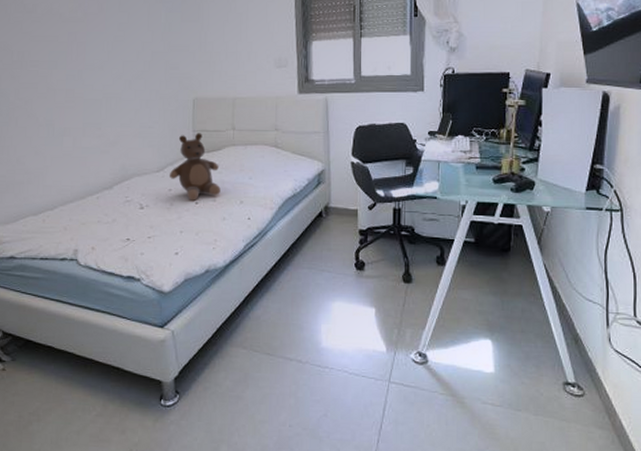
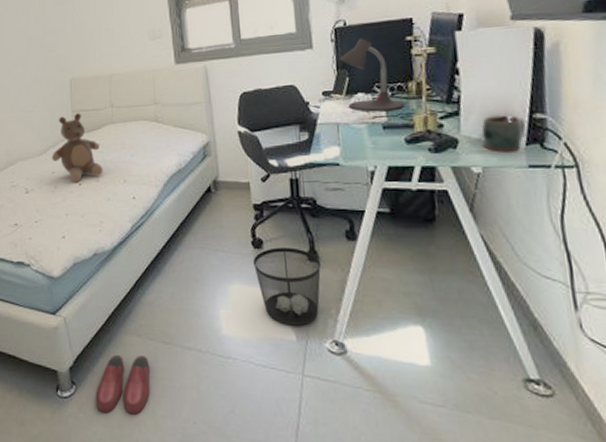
slippers: none [198,365,253,420] -> present [95,354,150,415]
waste bin: none [354,269,414,339] -> present [252,247,322,326]
desk lamp: none [445,86,495,154] -> present [339,38,404,113]
mug: none [552,164,586,196] -> present [480,115,523,152]

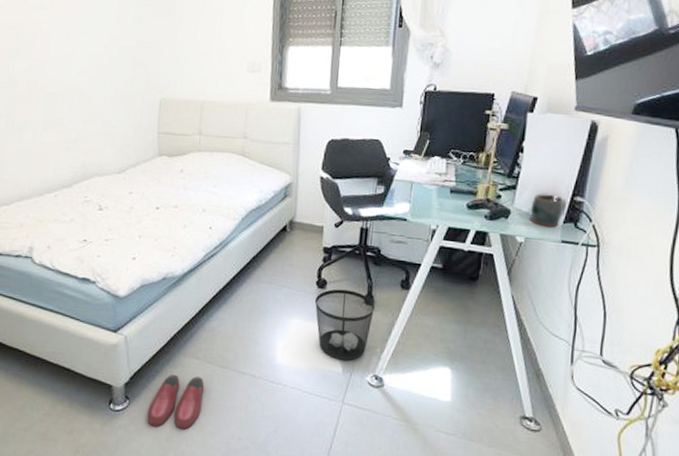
teddy bear: present [51,113,103,182] -> none [130,135,183,206]
desk lamp: present [339,38,404,113] -> none [424,104,472,178]

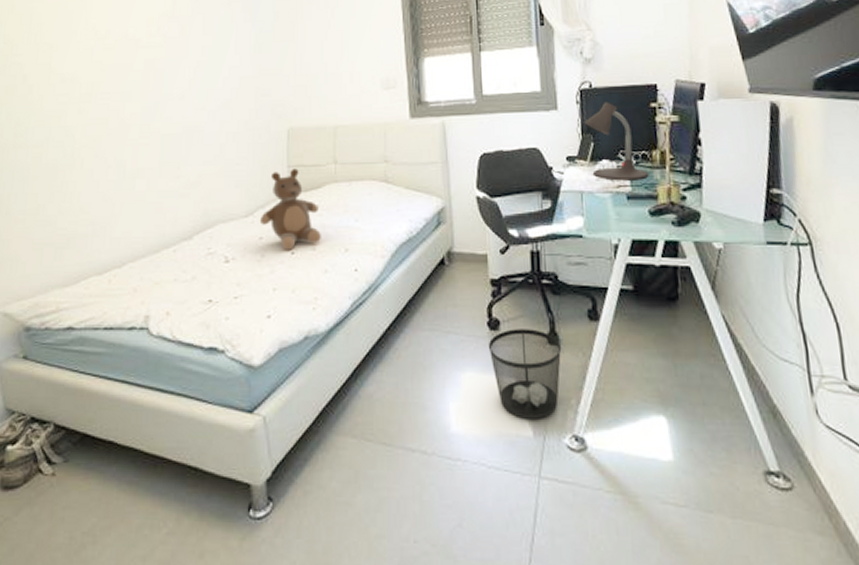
teddy bear: none [130,135,183,206] -> present [259,168,321,250]
slippers: present [147,374,205,430] -> none [297,460,366,536]
desk lamp: none [424,104,472,178] -> present [584,101,648,181]
mug: present [528,193,565,228] -> none [721,189,761,228]

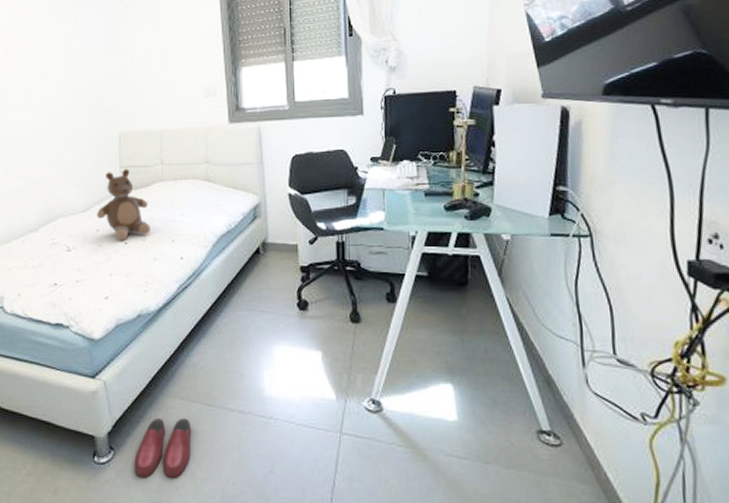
slippers: none [297,460,366,536] -> present [134,417,192,478]
waste bin: present [488,329,562,419] -> none [297,309,363,385]
desk lamp: present [584,101,648,181] -> none [387,107,444,179]

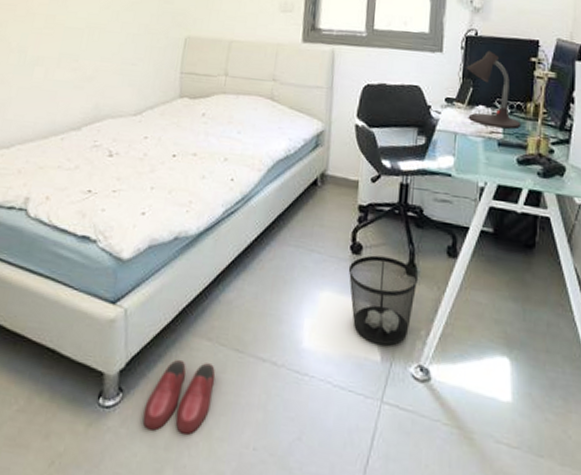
teddy bear: present [96,169,150,241] -> none [146,75,205,153]
waste bin: none [297,309,363,385] -> present [348,255,419,346]
desk lamp: none [387,107,444,179] -> present [466,50,520,129]

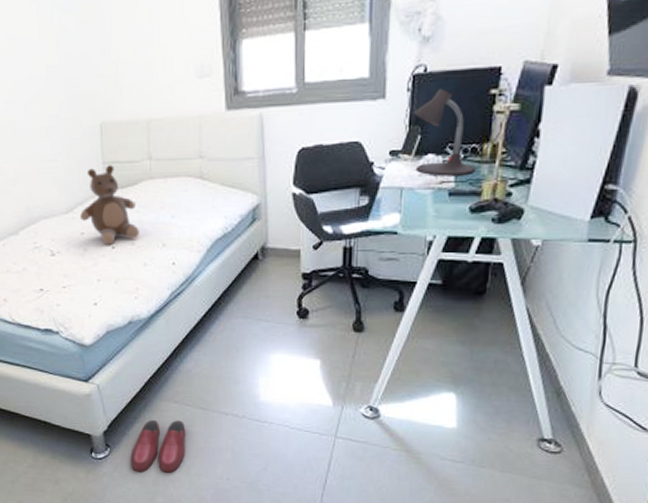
teddy bear: none [146,75,205,153] -> present [79,165,139,245]
waste bin: present [348,255,419,346] -> none [296,317,366,393]

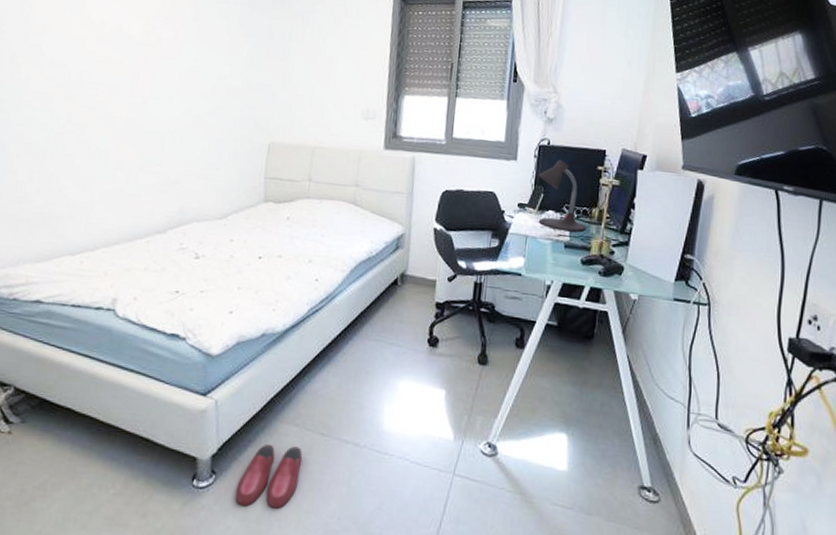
teddy bear: present [79,165,139,245] -> none [232,180,289,255]

